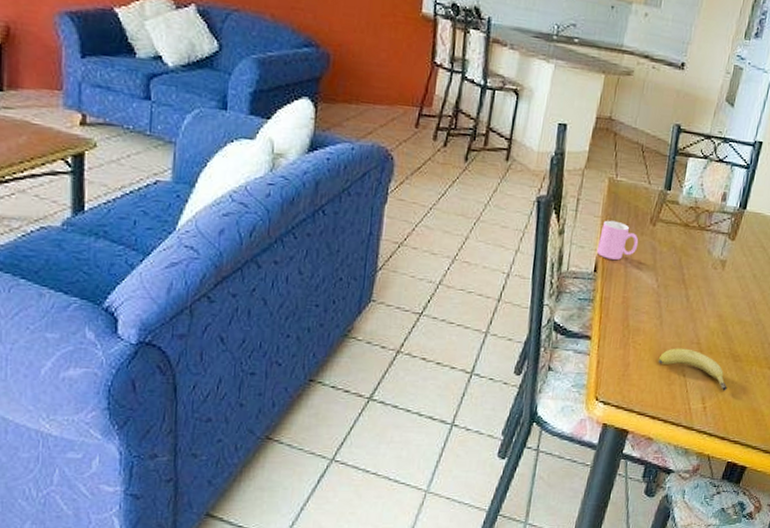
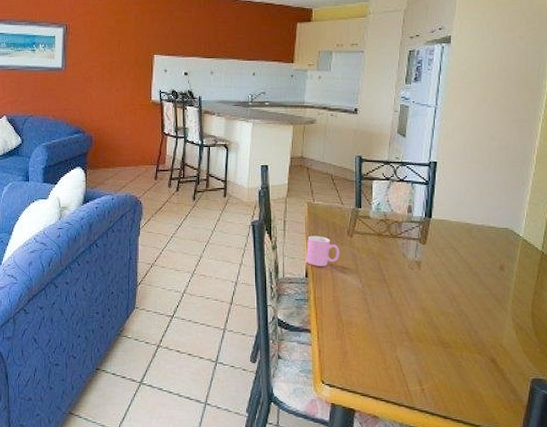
fruit: present [658,348,727,391] -> none [372,337,441,375]

